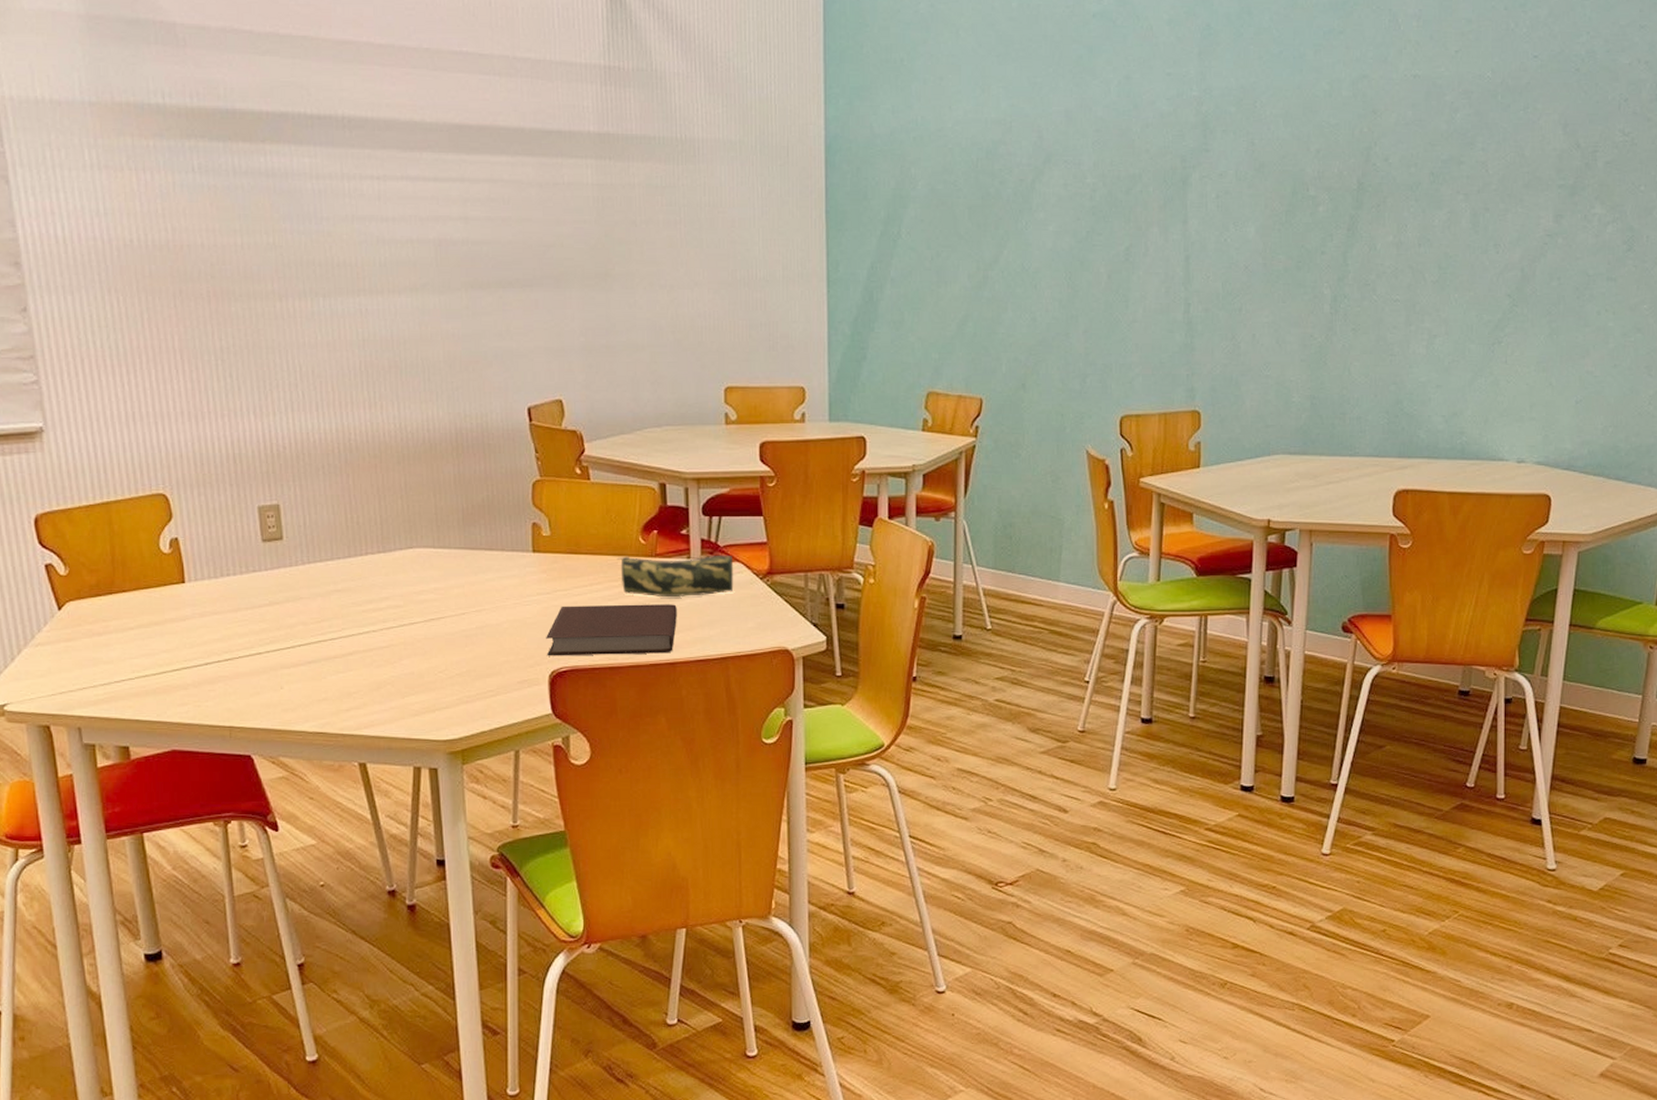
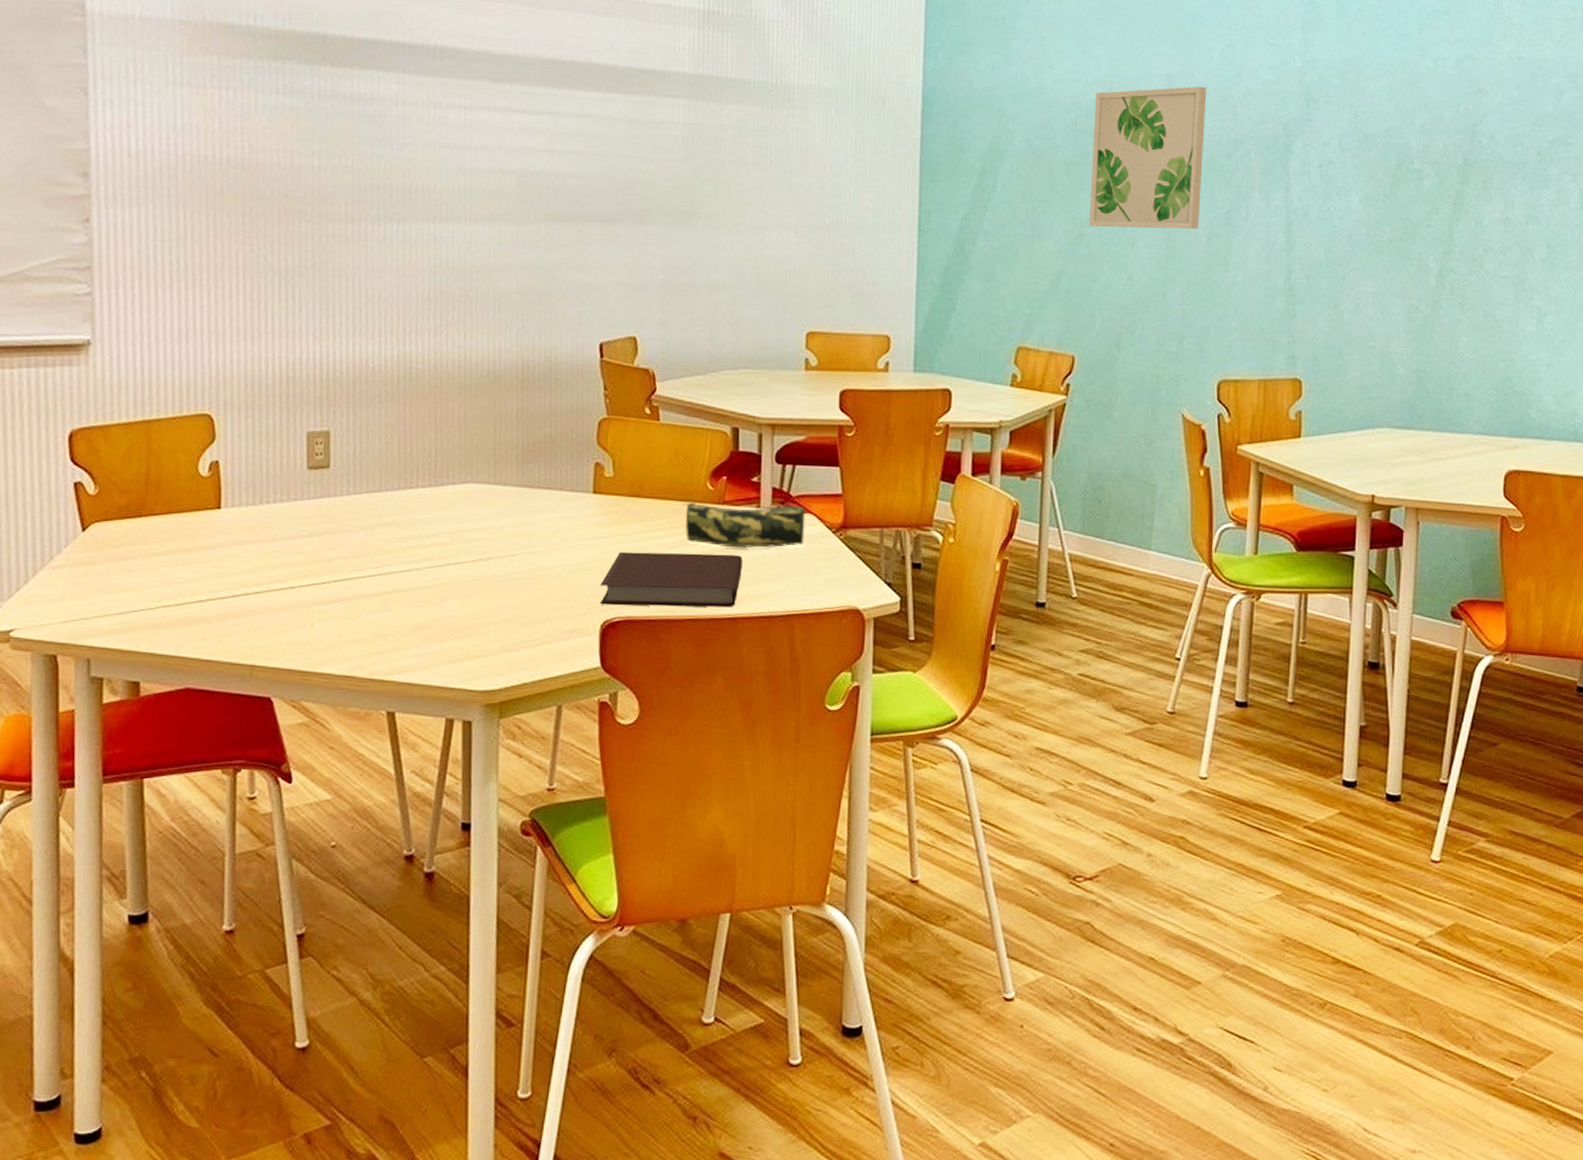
wall art: none [993,121,1105,270] -> present [1089,86,1207,229]

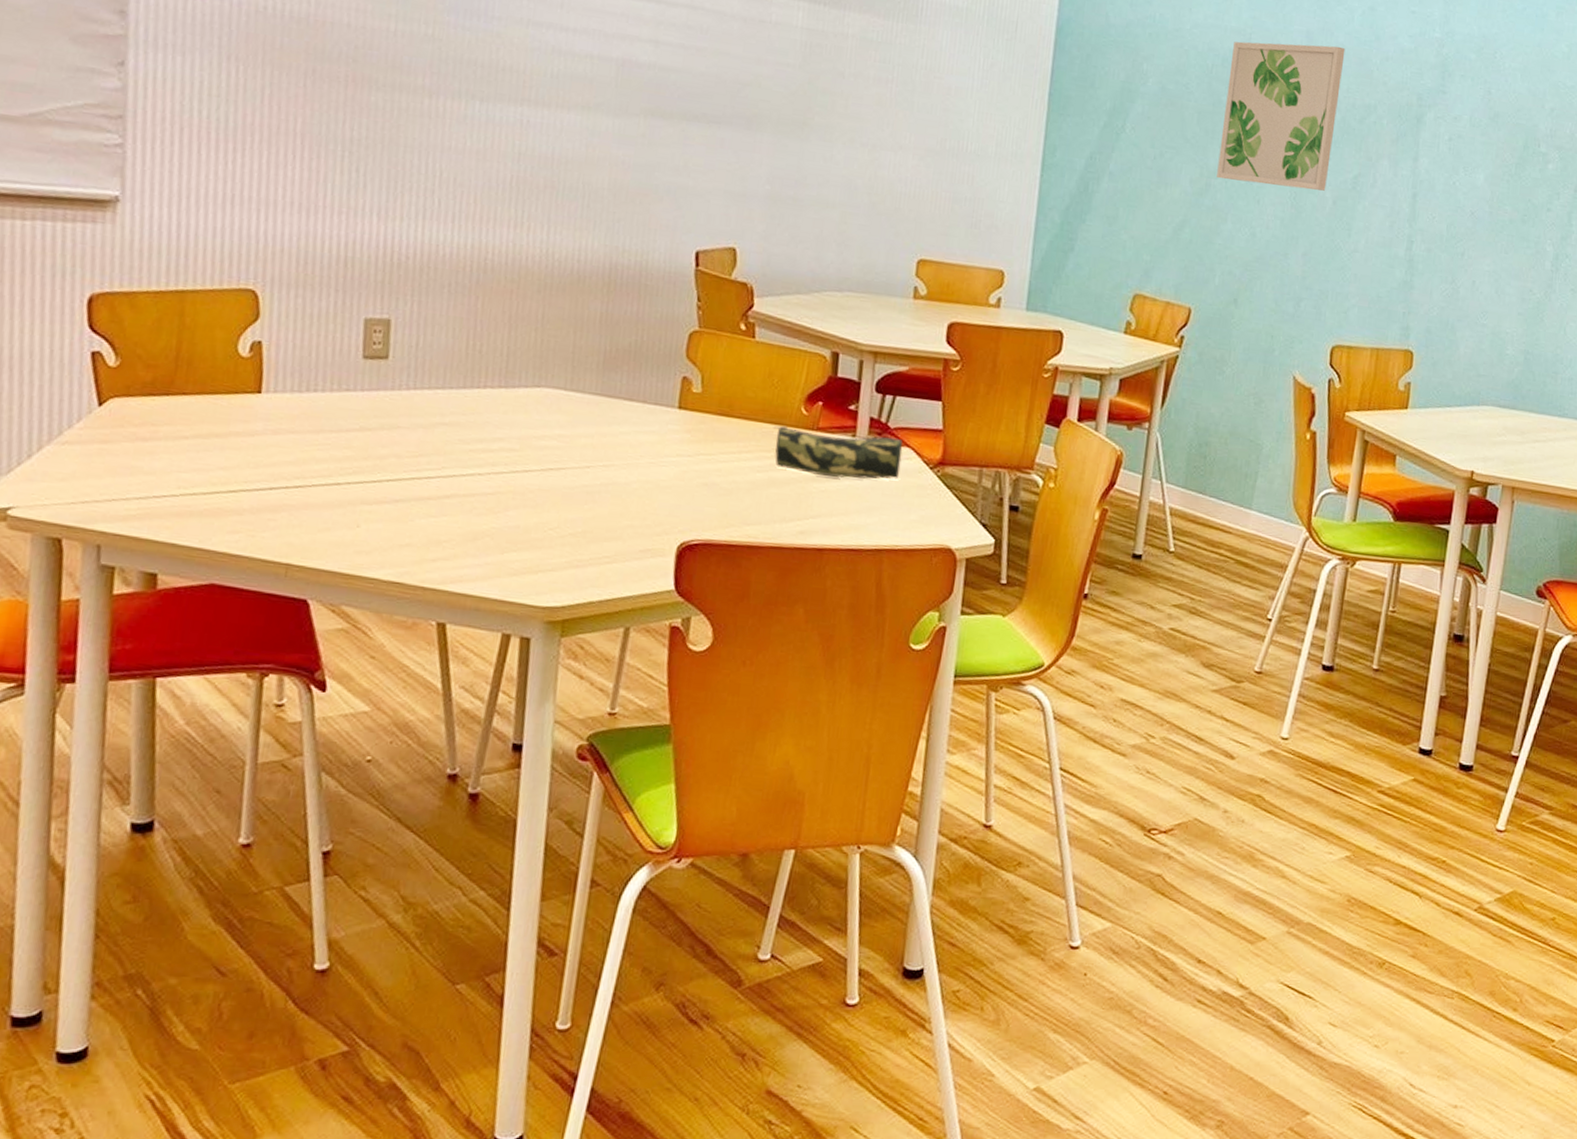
notebook: present [600,551,743,608] -> none [678,471,834,538]

